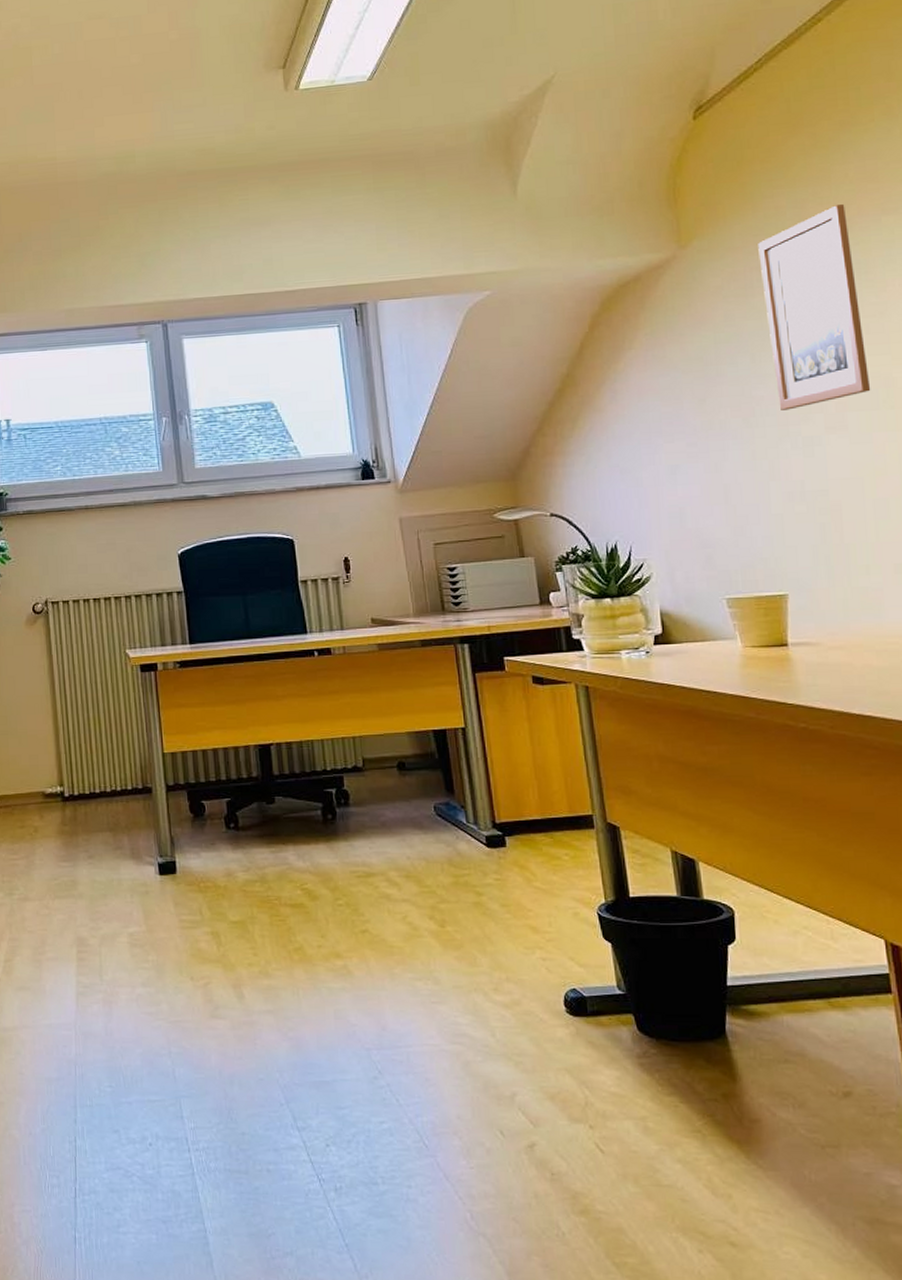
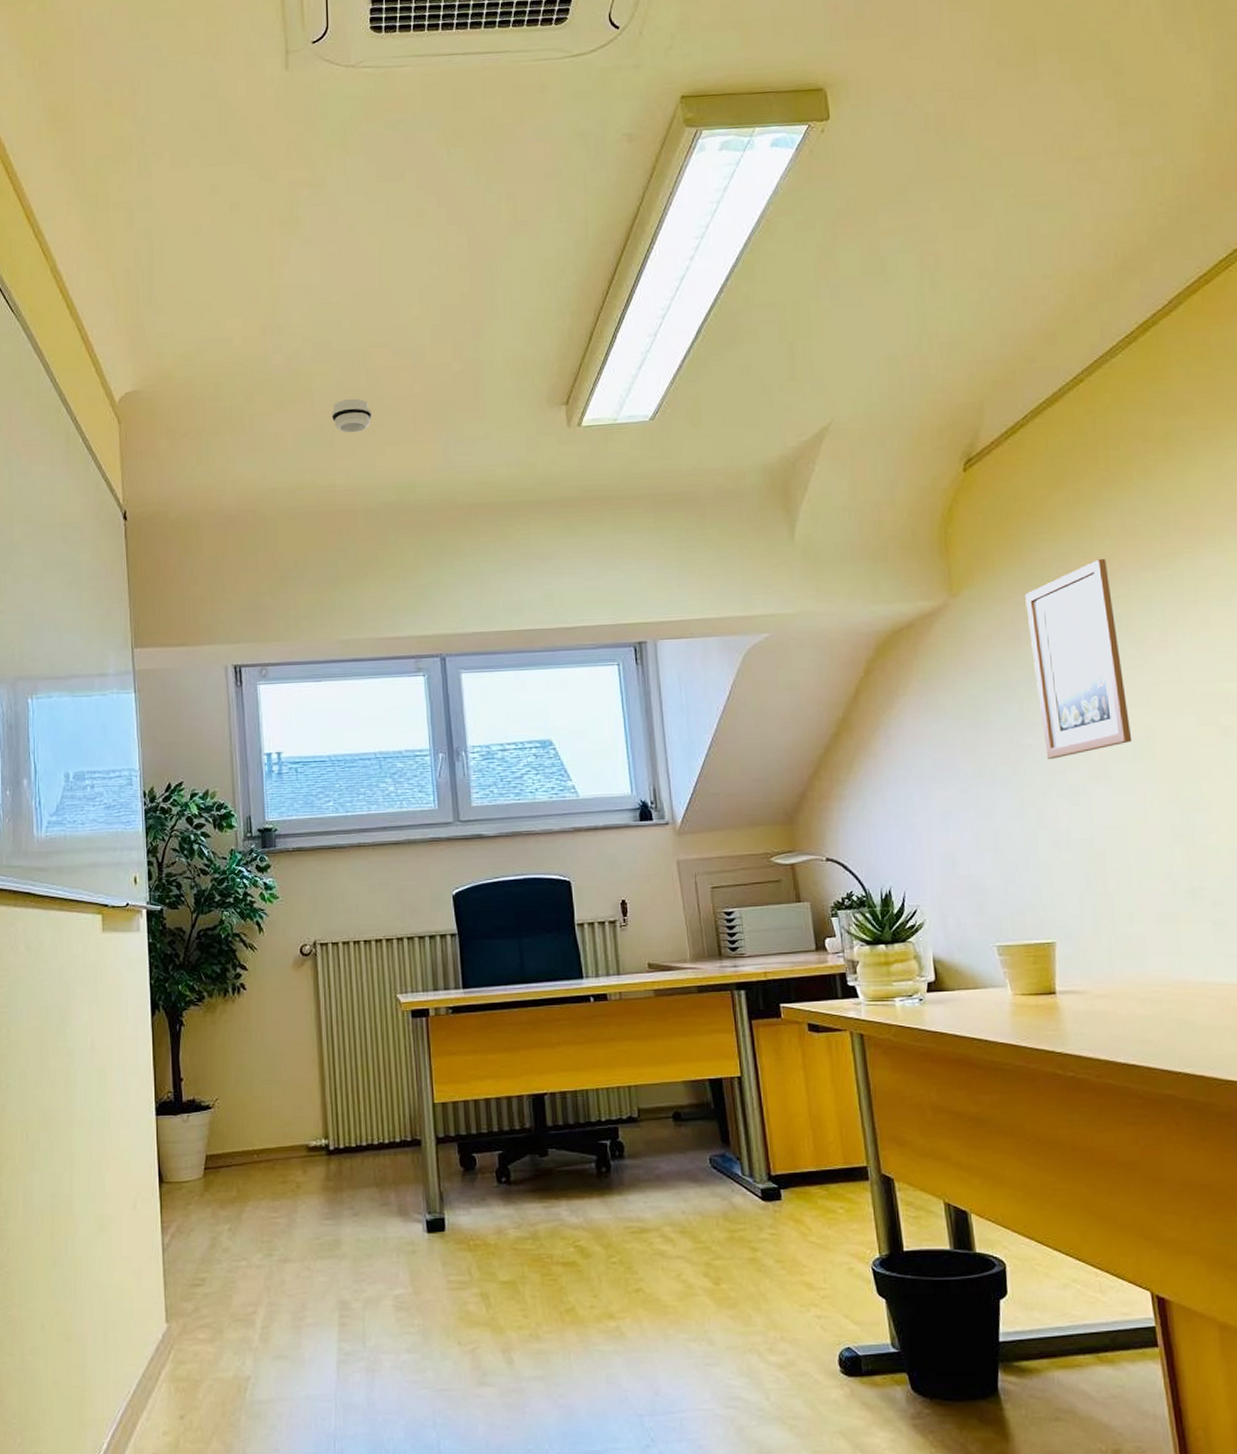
smoke detector: none [51,71,91,106] -> present [331,398,372,433]

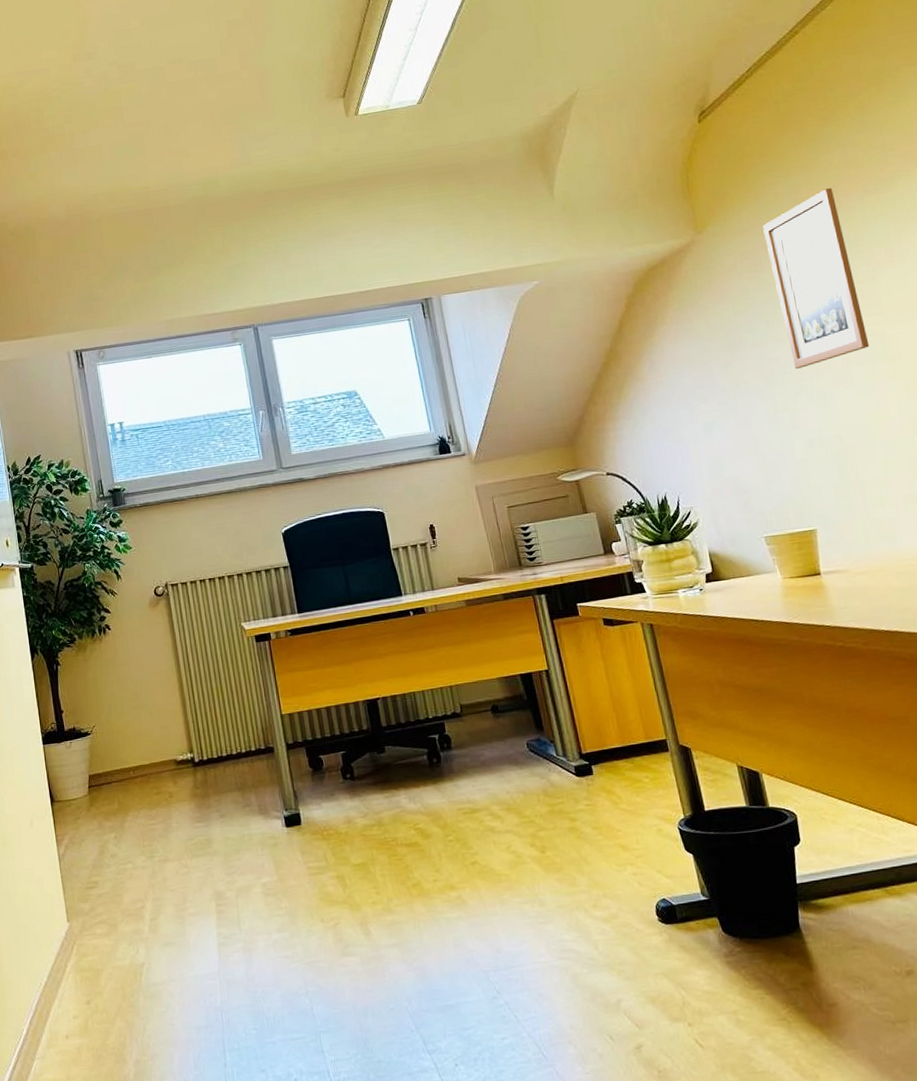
smoke detector: present [331,398,372,433] -> none [140,109,176,141]

